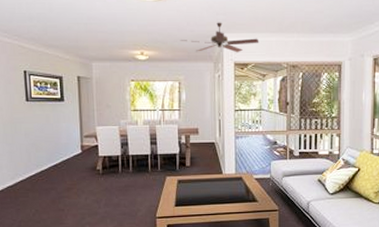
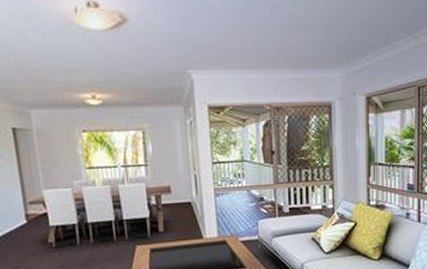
ceiling fan: present [180,22,259,53] -> none [140,56,236,94]

